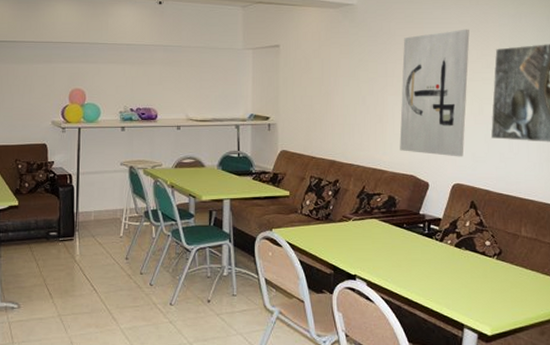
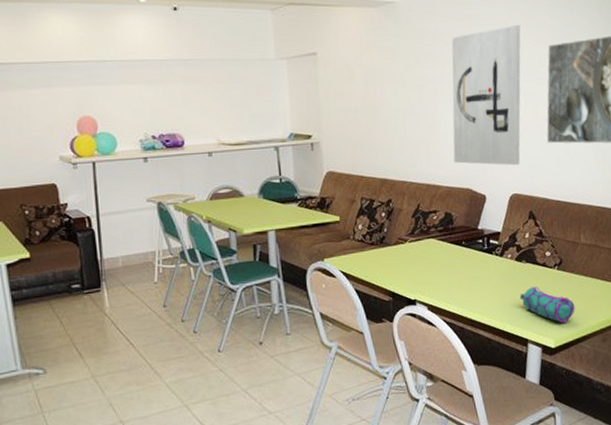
pencil case: none [457,272,513,312] -> present [519,285,575,324]

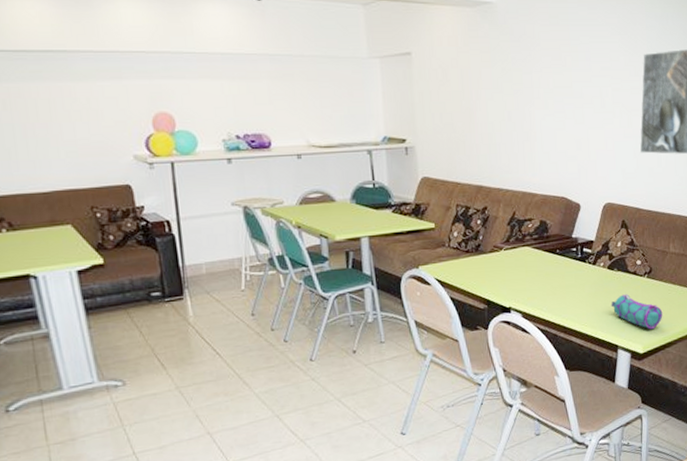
wall art: present [451,24,521,166] -> none [549,32,617,175]

